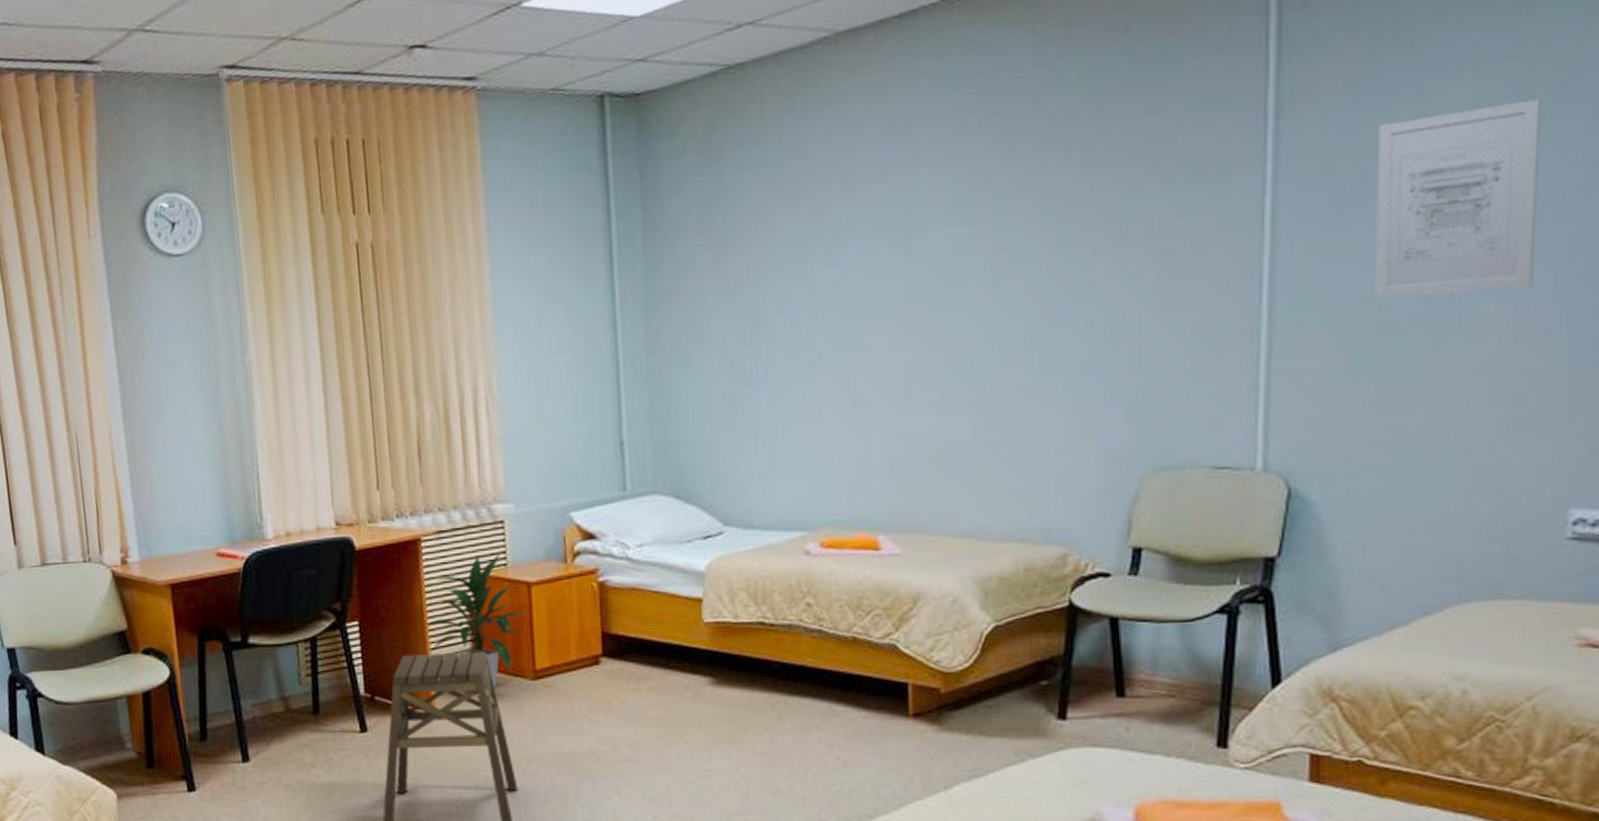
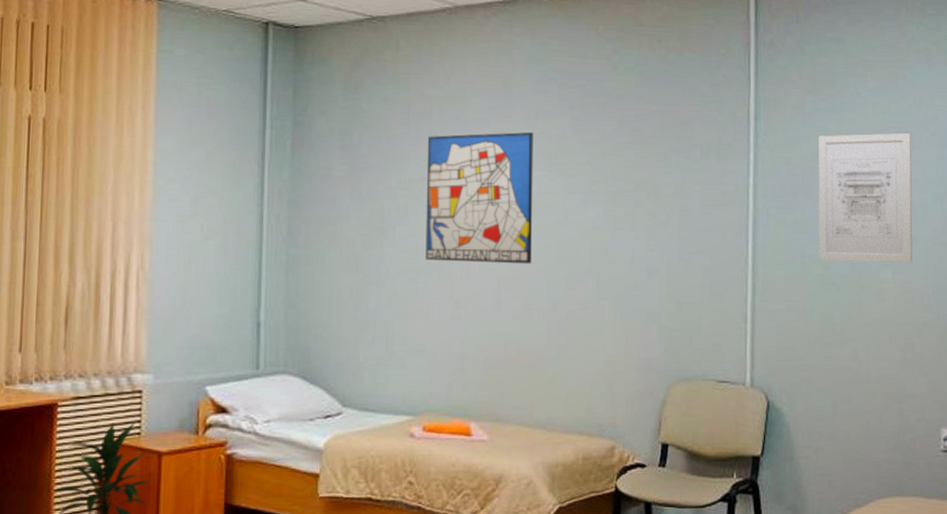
wall art: none [808,180,950,353] -> present [425,132,533,264]

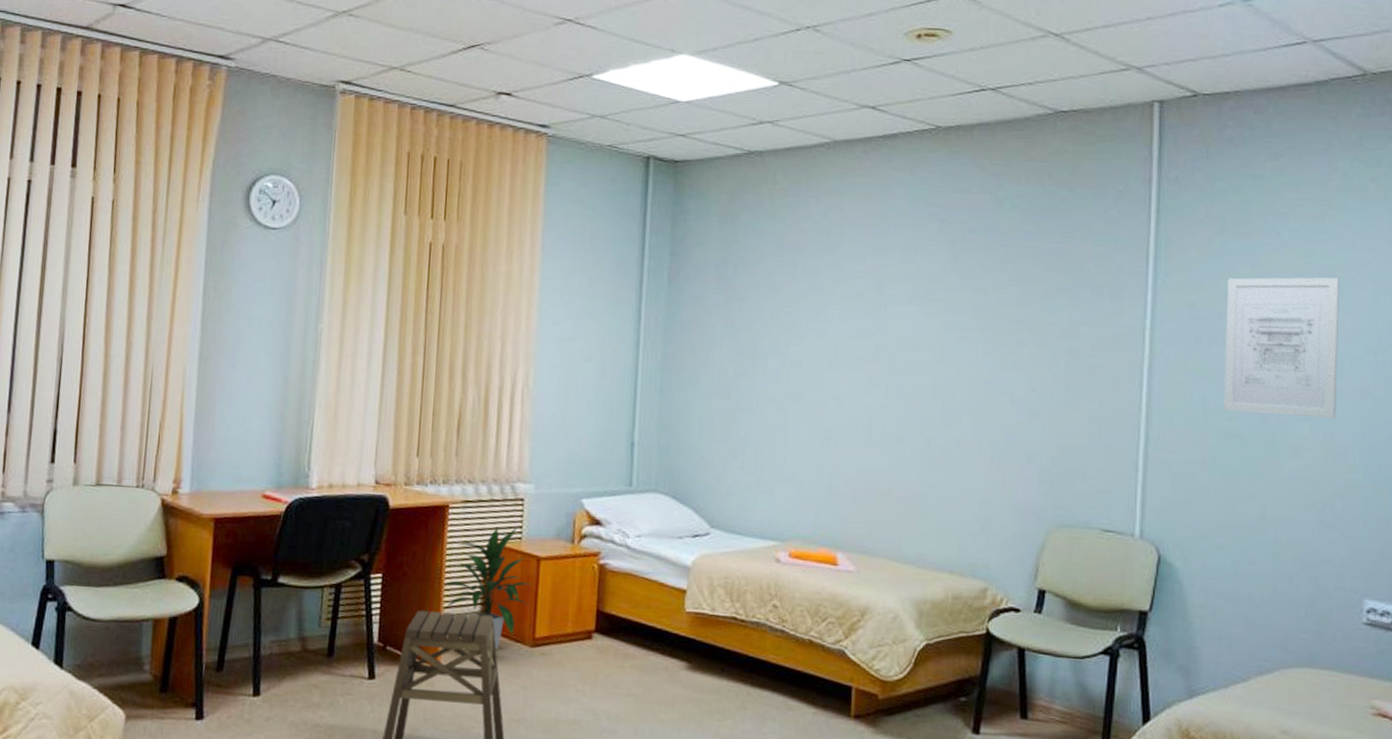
wall art: present [425,132,533,264] -> none [796,267,911,400]

